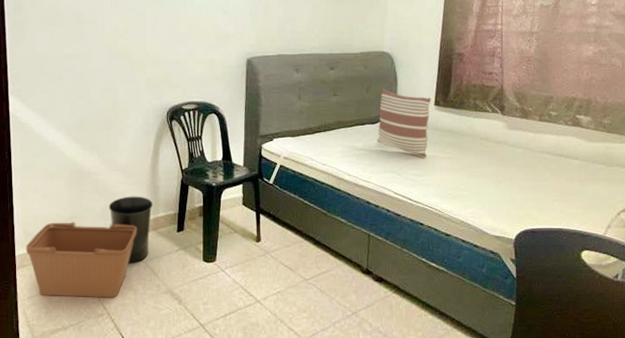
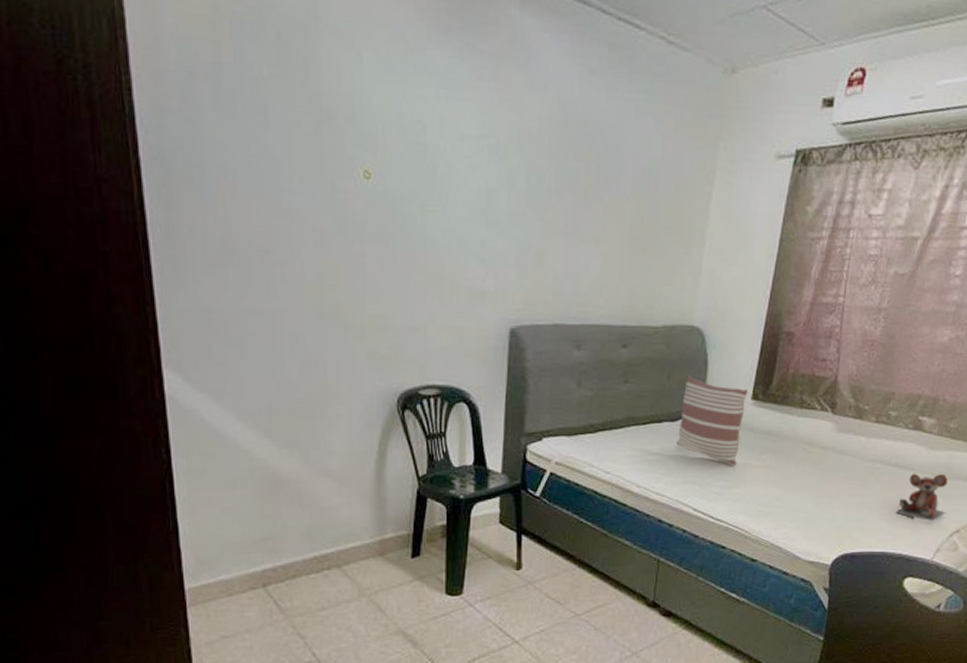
bicycle basket: present [26,222,137,298] -> none [199,545,356,642]
waste bin: present [109,196,153,264] -> none [316,511,378,598]
stuffed animal: none [566,161,612,202] -> present [896,473,948,522]

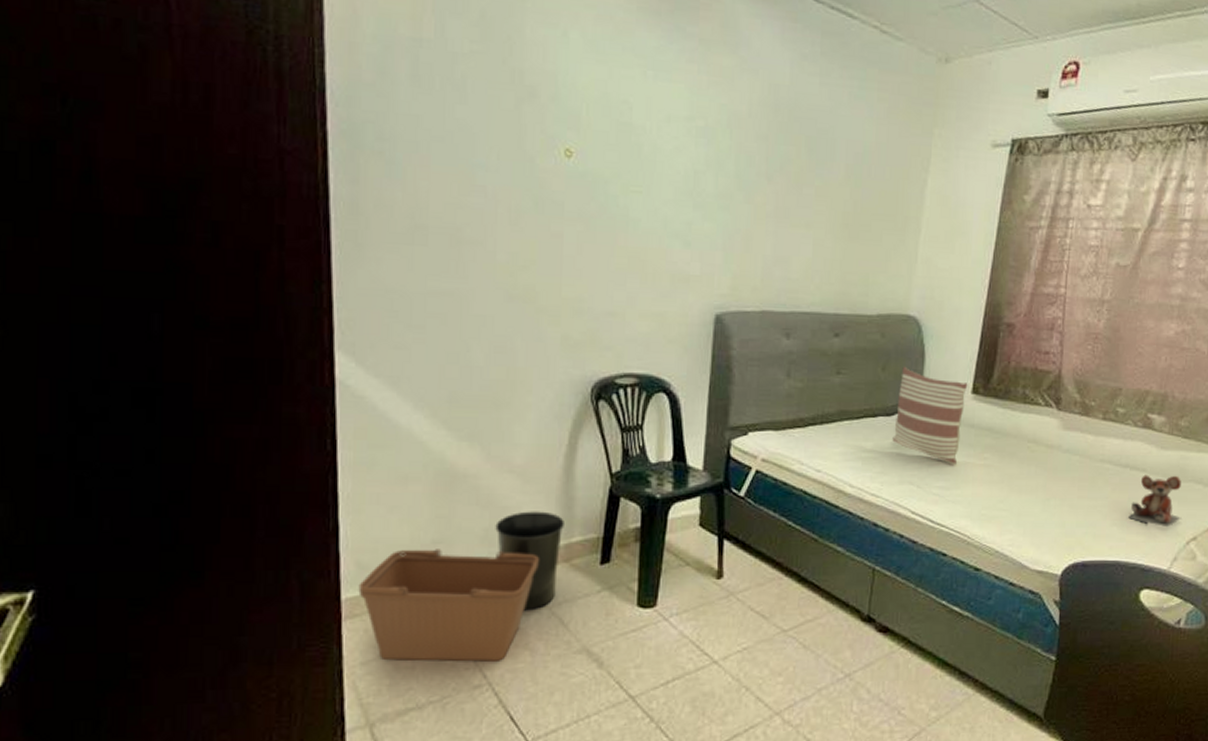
bicycle basket: none [199,545,356,642] -> present [358,549,539,662]
waste bin: none [316,511,378,598] -> present [495,511,564,611]

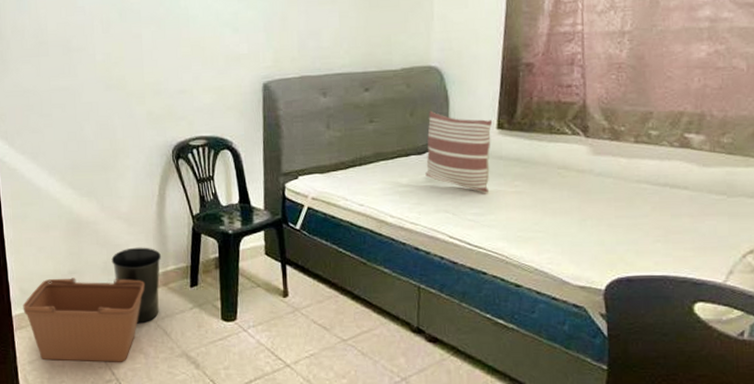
stuffed animal: present [1128,474,1182,528] -> none [673,191,734,242]

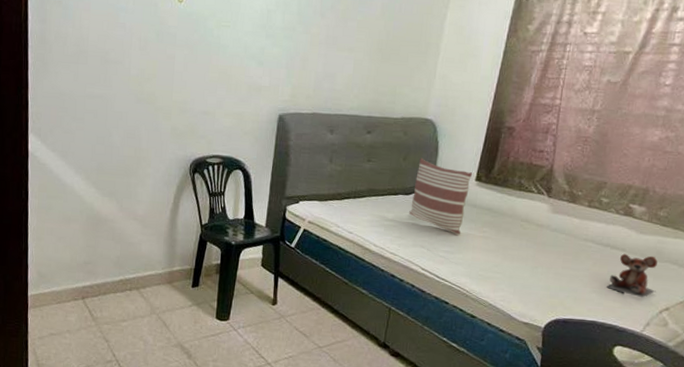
bicycle basket: present [23,278,145,362] -> none [38,266,151,346]
waste bin: present [111,247,161,324] -> none [124,246,169,314]
stuffed animal: none [673,191,734,242] -> present [607,253,658,298]

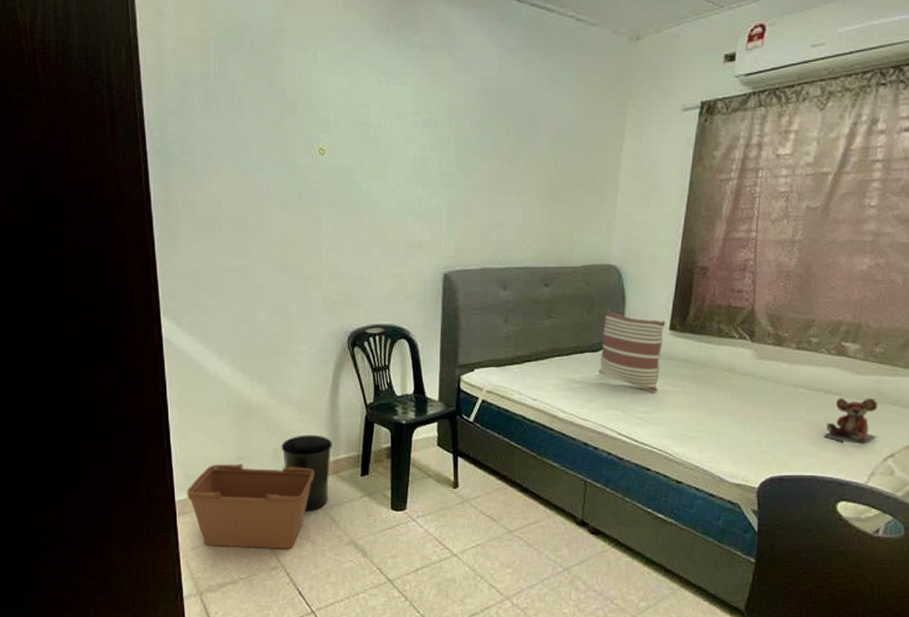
bicycle basket: none [38,266,151,346] -> present [187,464,314,549]
waste bin: none [124,246,169,314] -> present [281,435,332,511]

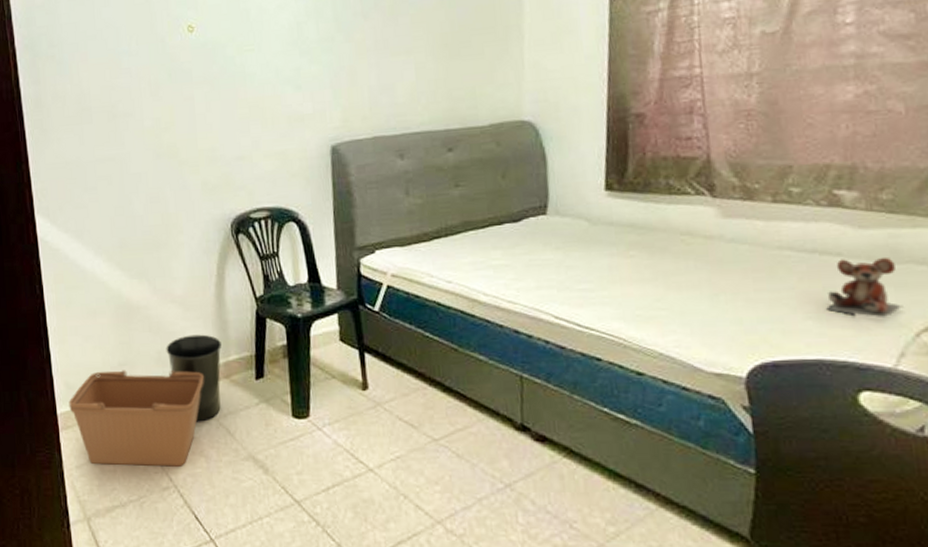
pillow: present [598,309,666,392] -> none [522,171,600,265]

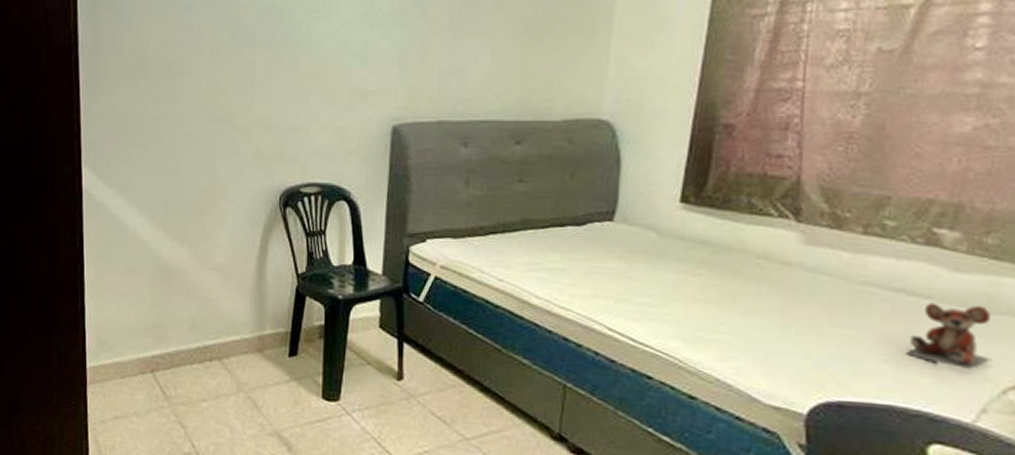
bicycle basket: present [68,369,204,467] -> none [98,330,236,434]
waste bin: present [166,334,222,422] -> none [201,304,257,392]

